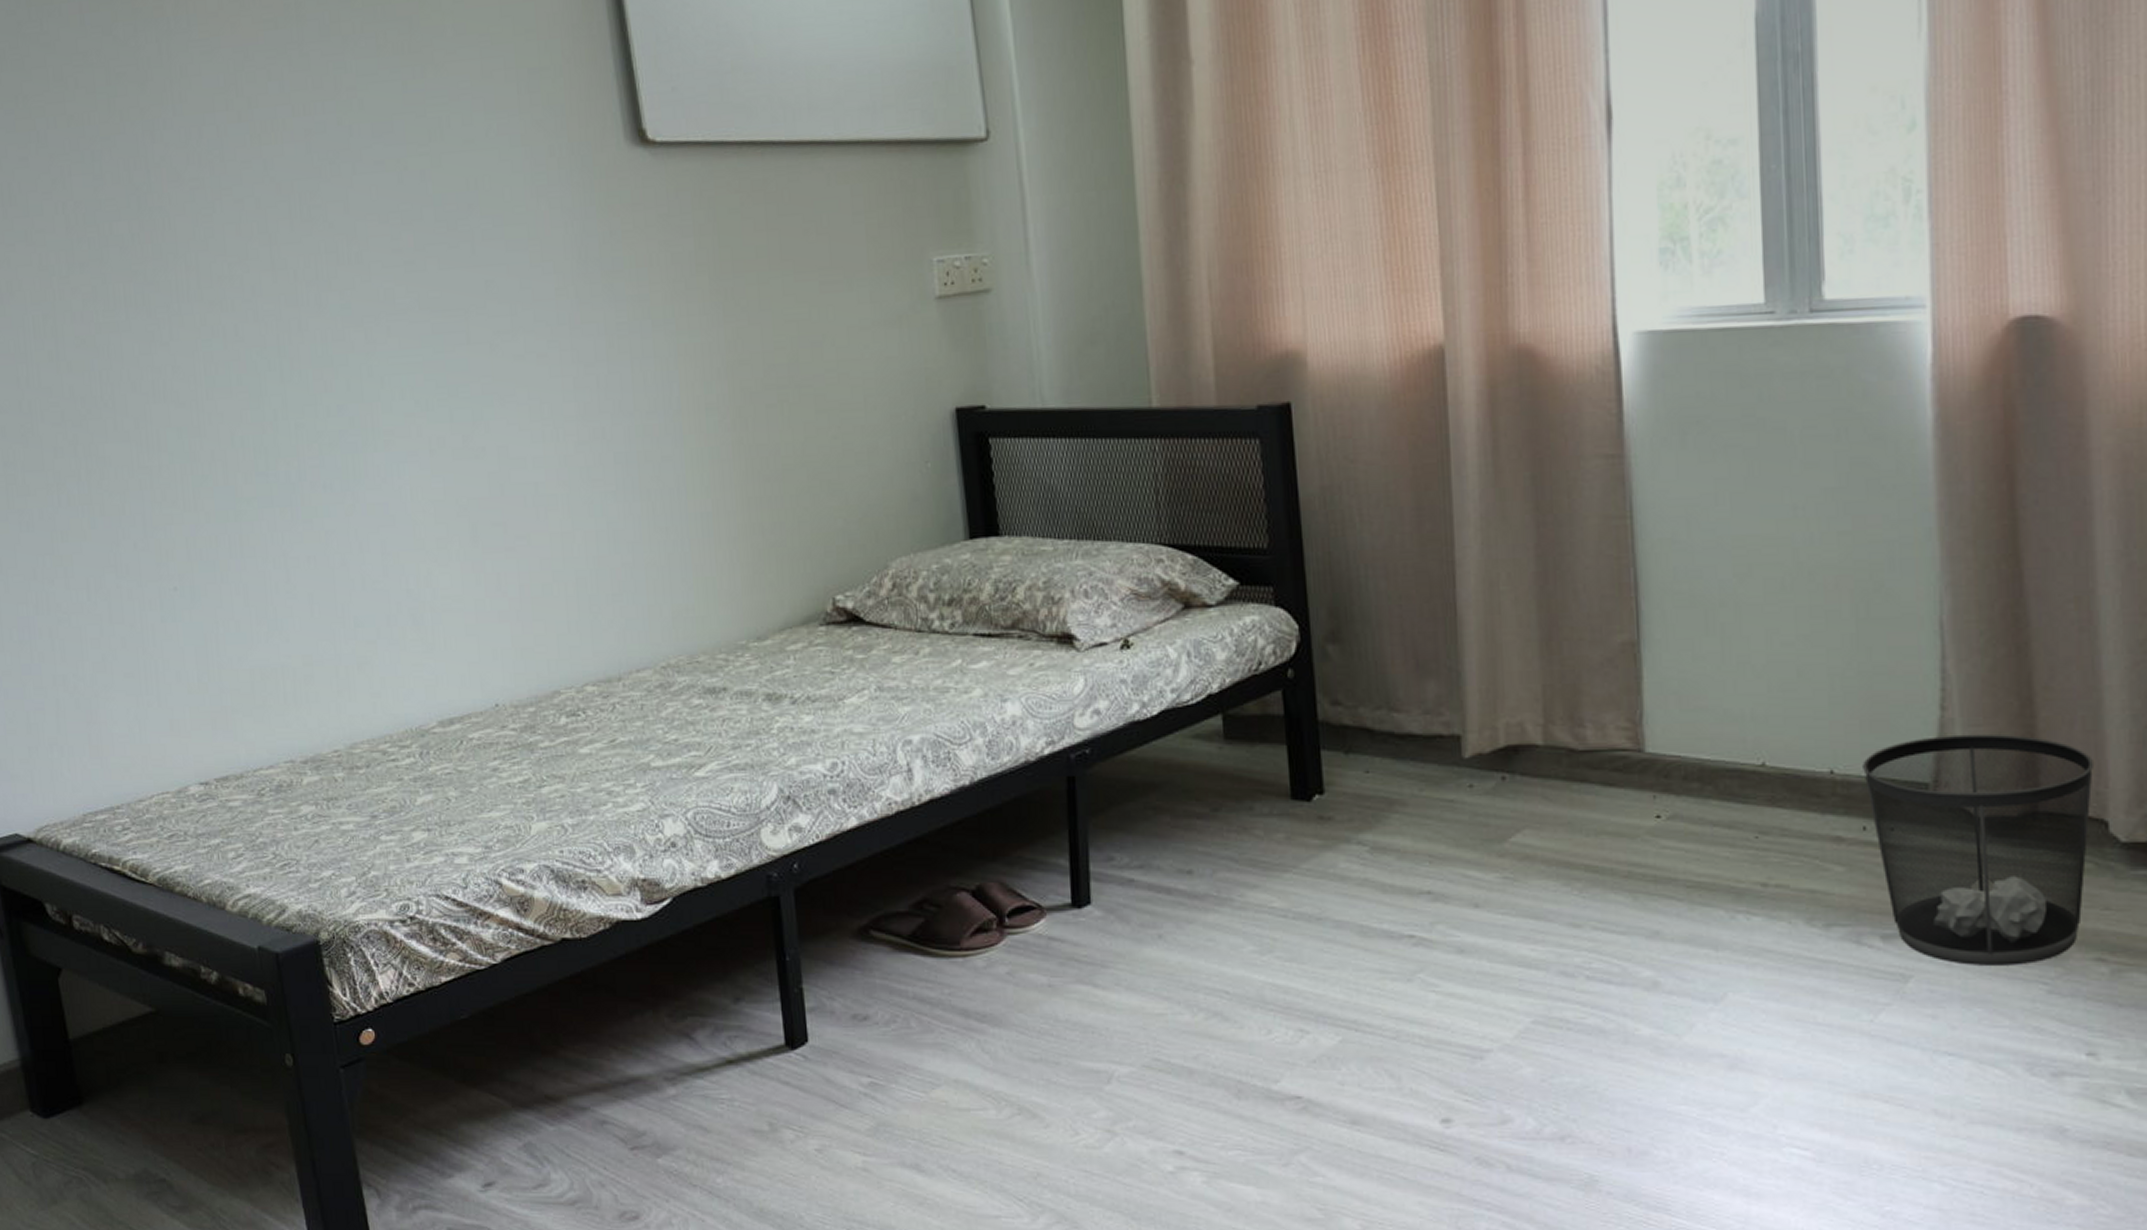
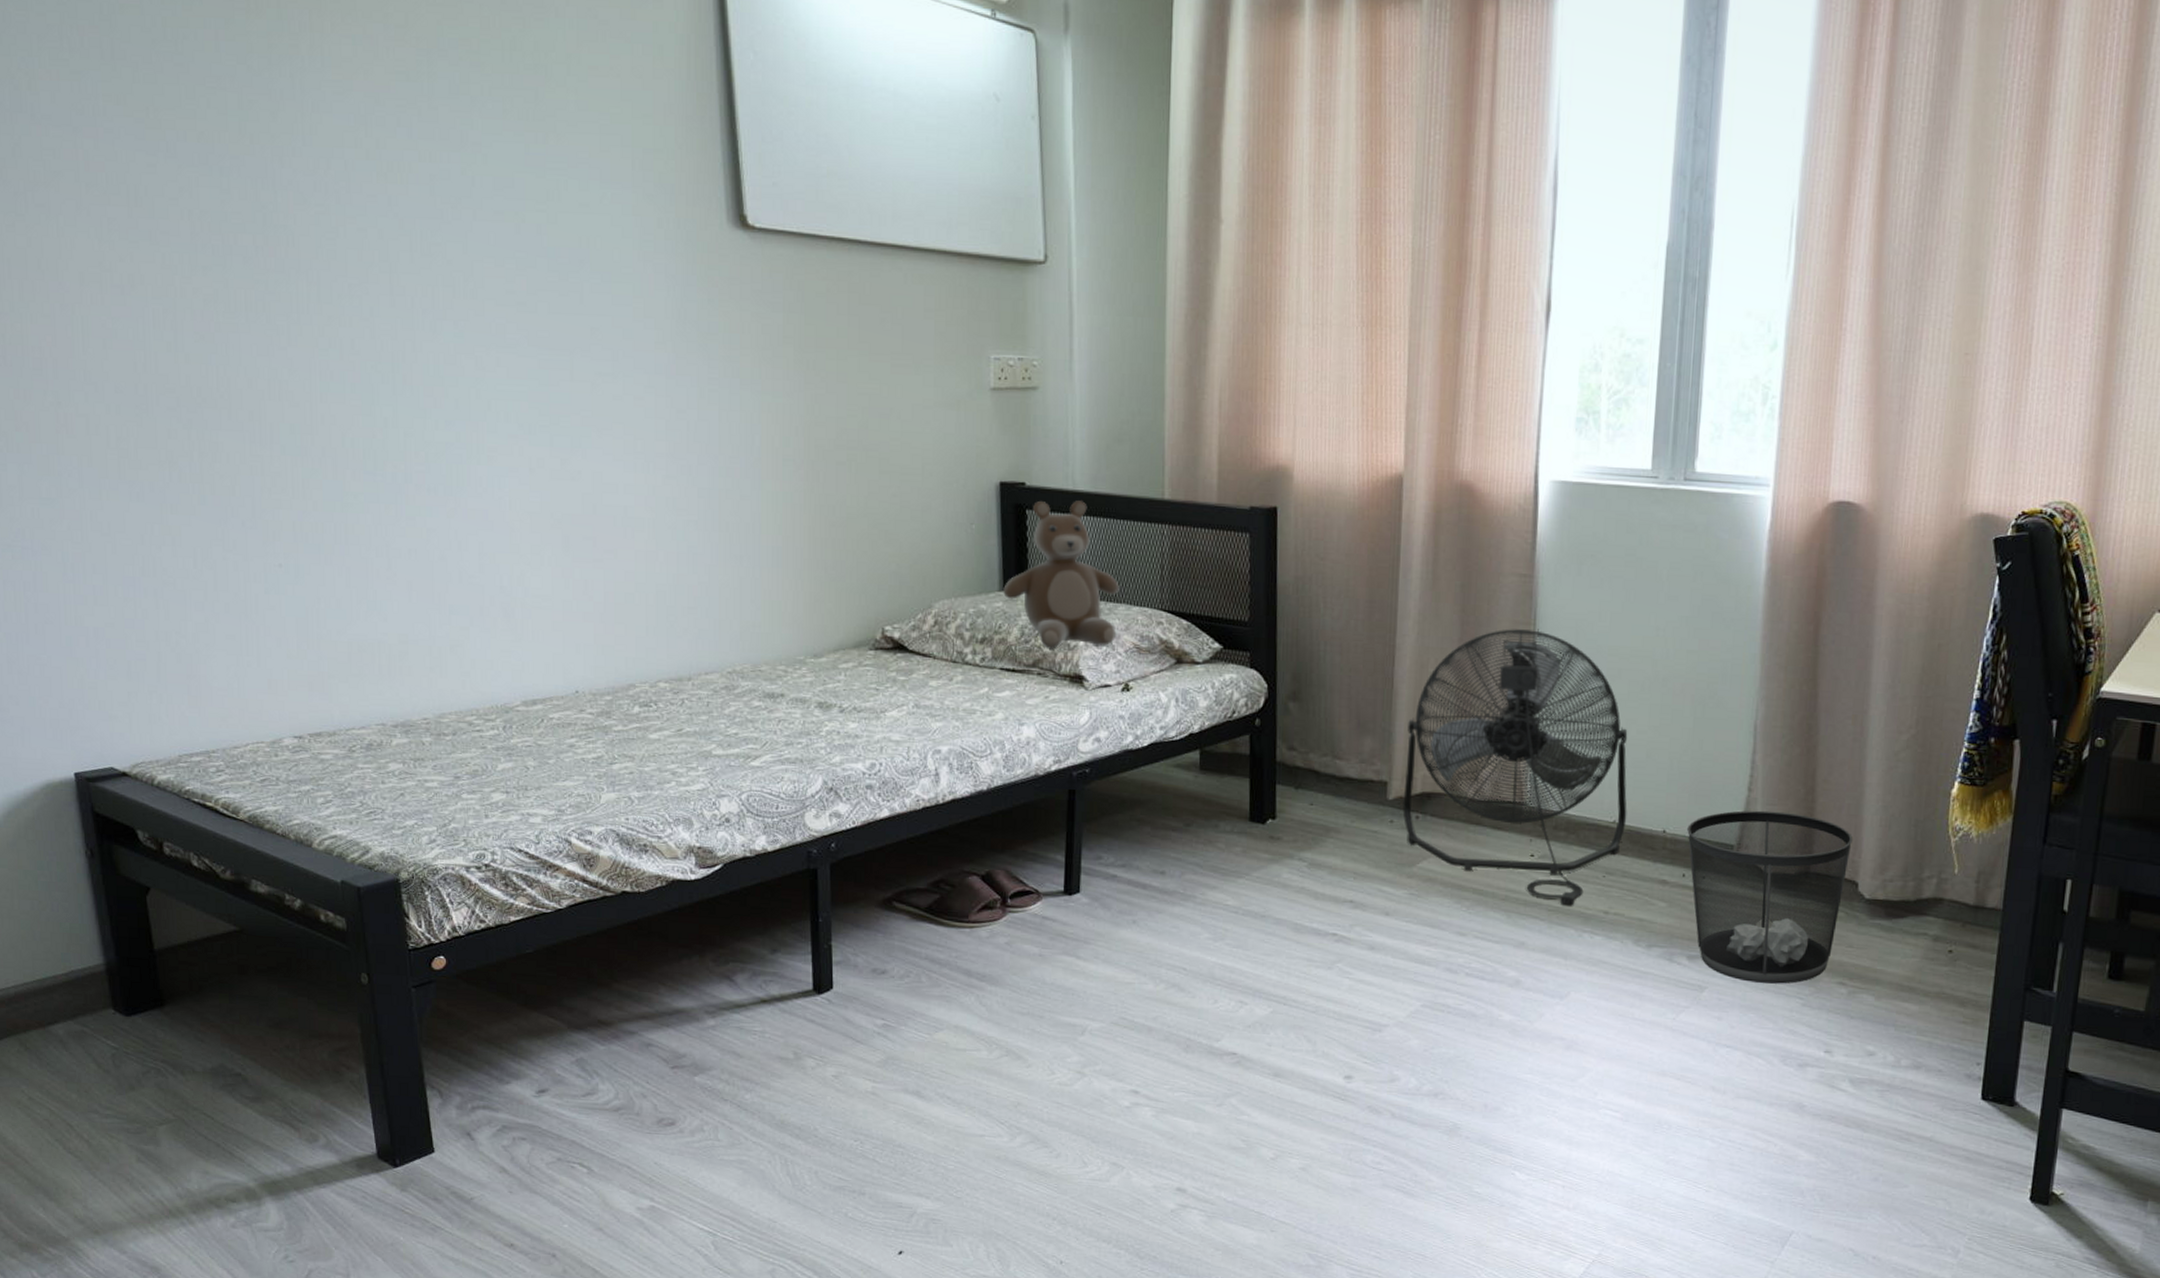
bear: none [970,420,1108,604] -> present [1003,500,1119,648]
electric fan: none [1480,525,1780,879] -> present [1402,629,1628,906]

